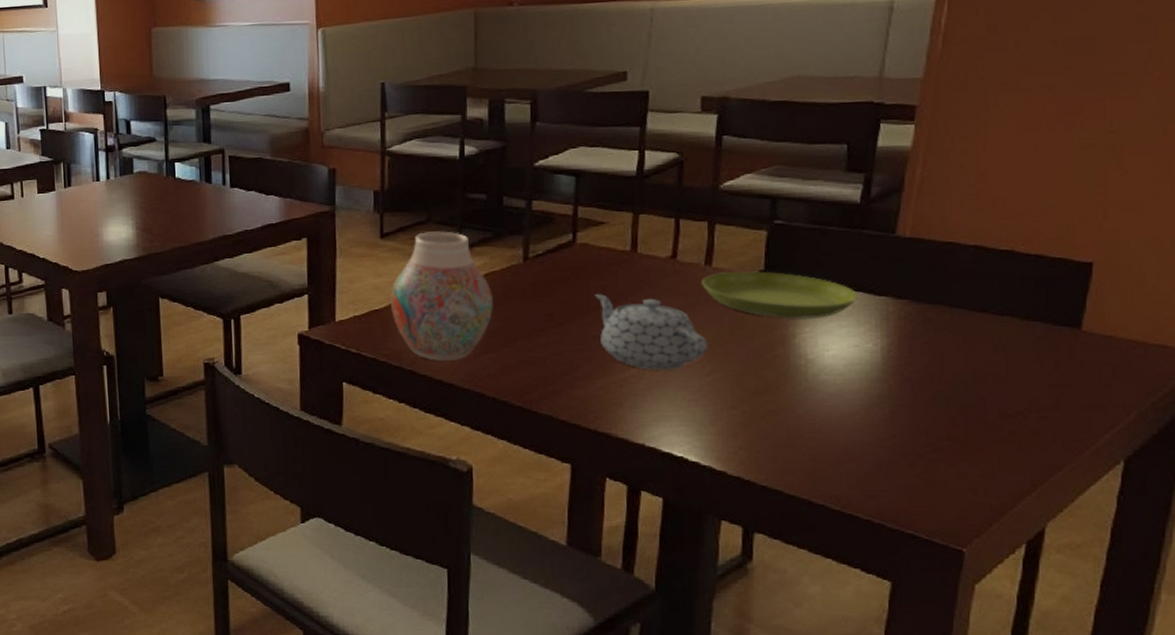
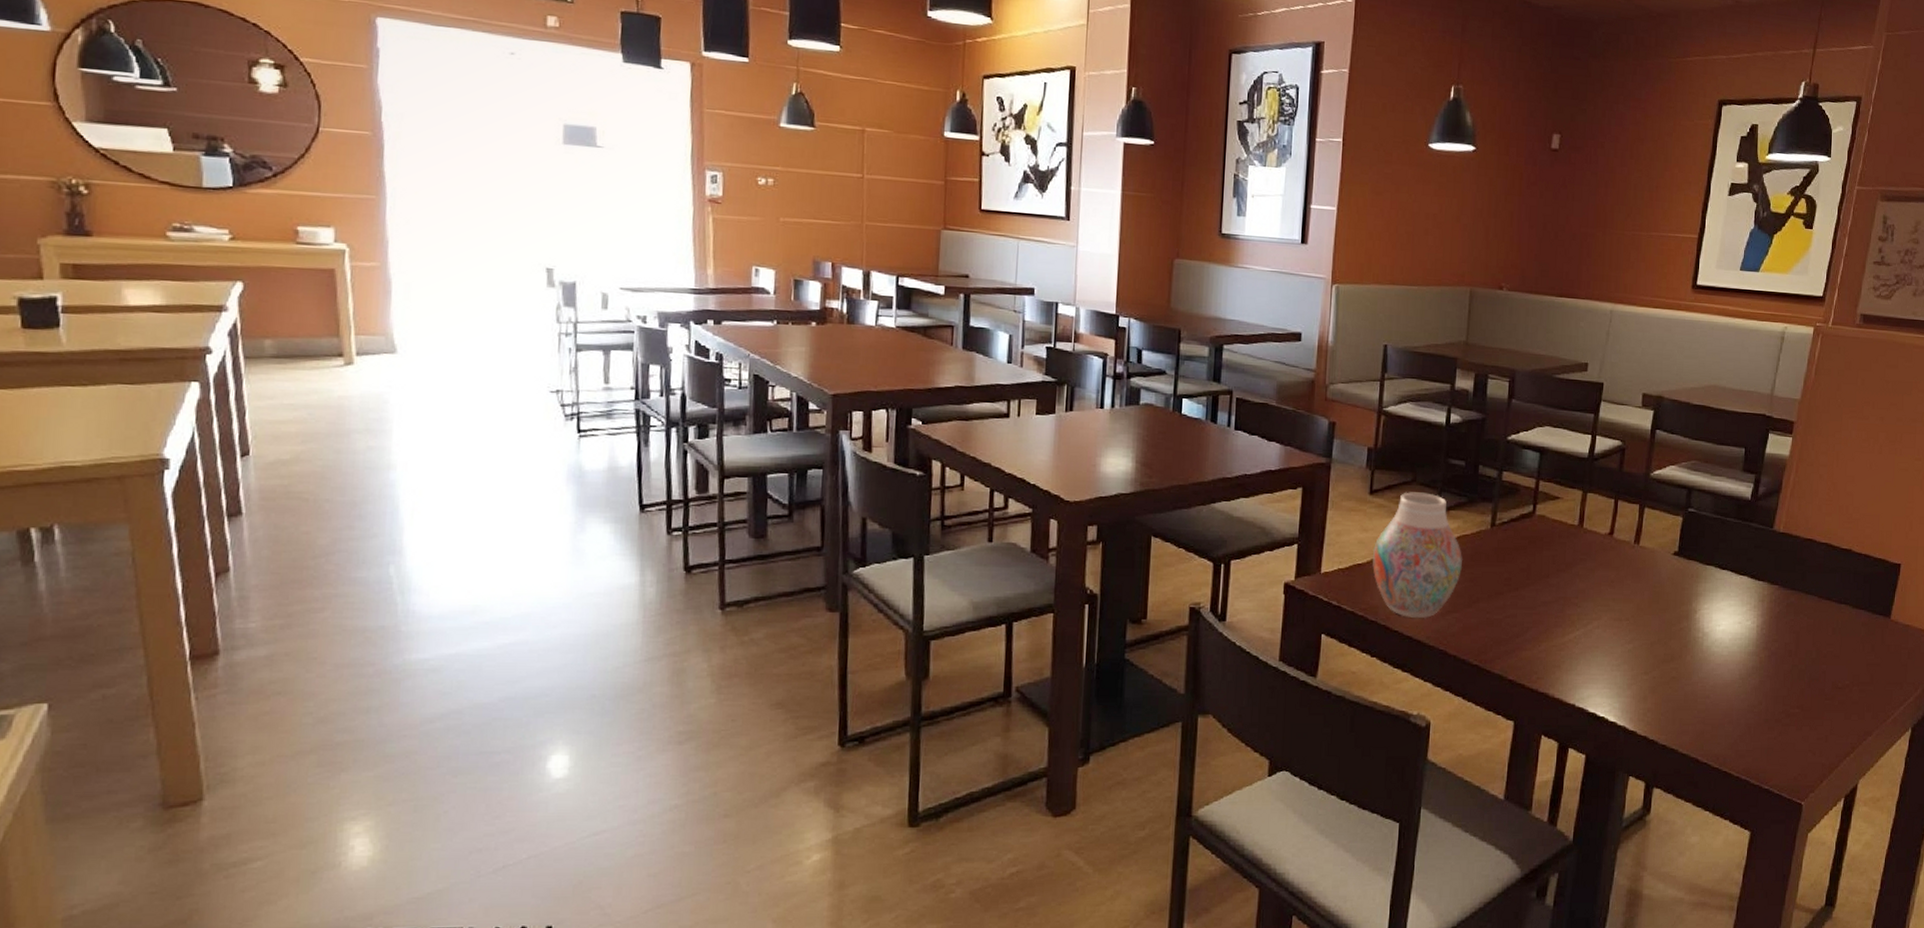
teapot: present [594,294,707,371] -> none [1546,563,1631,637]
saucer: present [702,270,858,319] -> none [1631,550,1744,597]

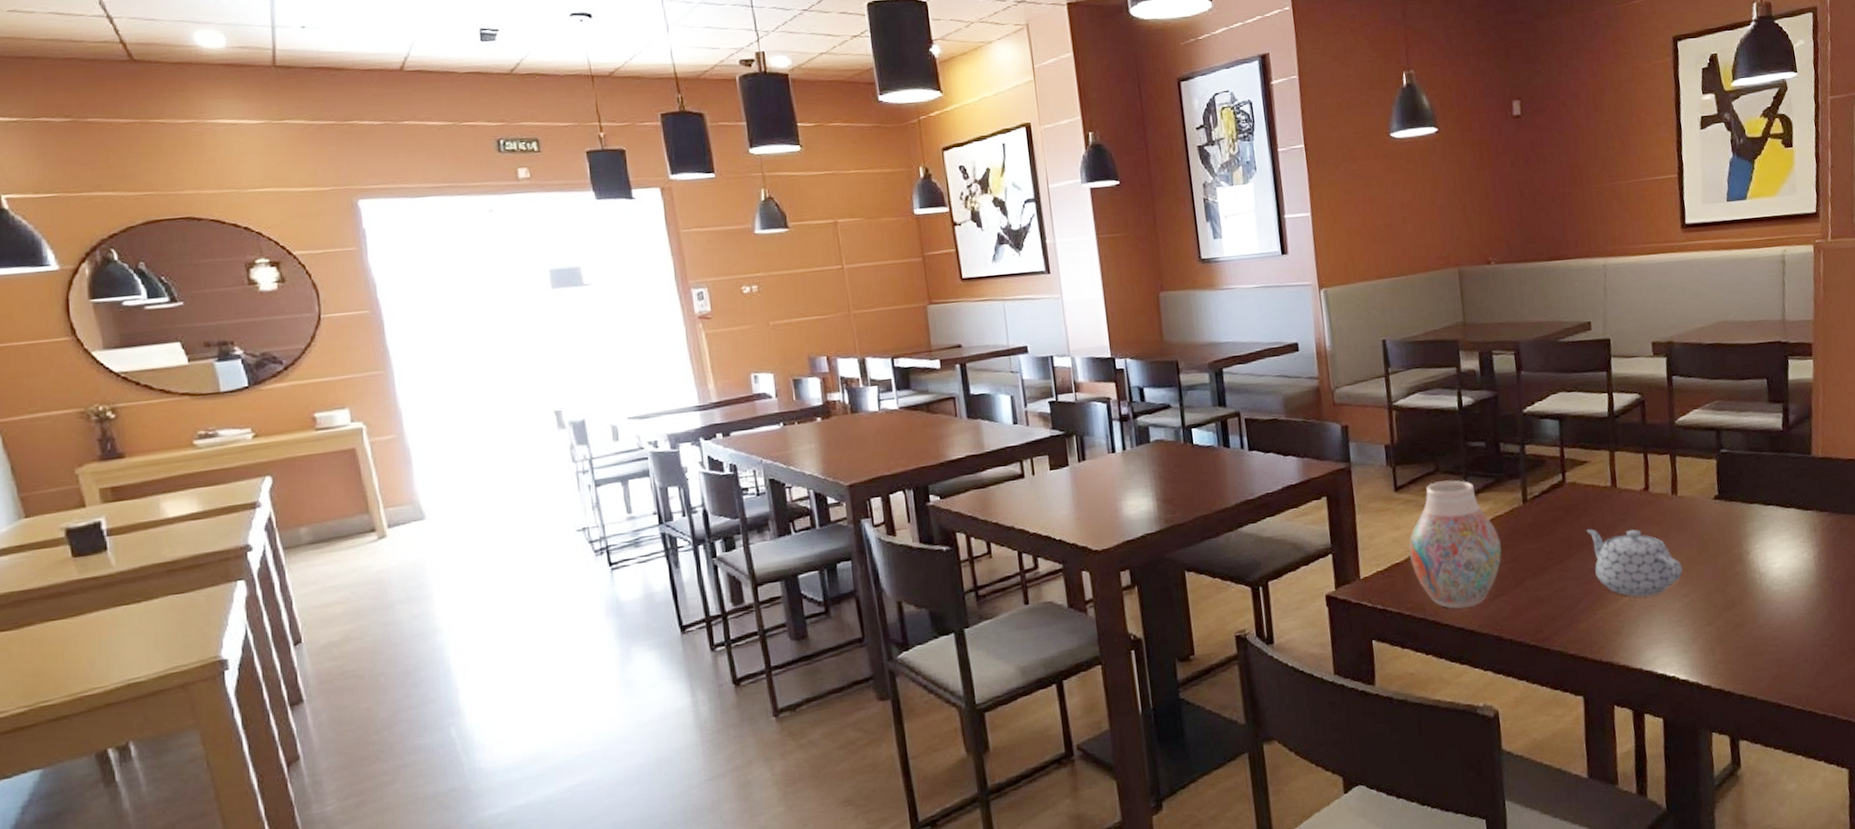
teapot: none [1546,563,1631,637] -> present [1586,529,1683,597]

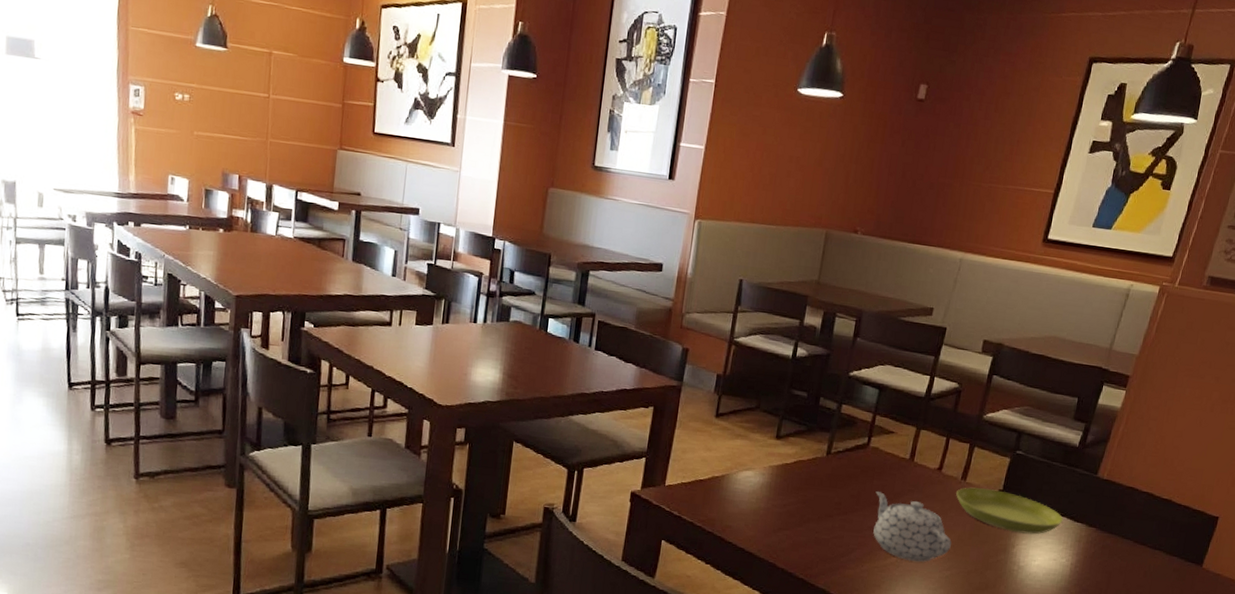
vase: present [1408,480,1502,609] -> none [713,417,797,533]
saucer: none [1671,496,1791,538] -> present [956,487,1063,534]

